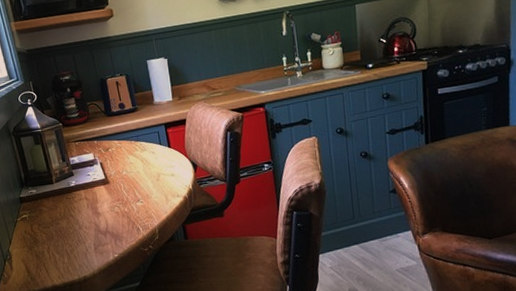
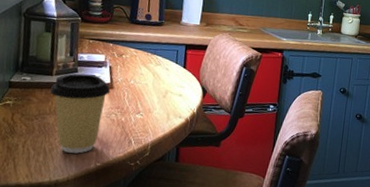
coffee cup: none [55,174,109,250] -> present [49,73,111,154]

